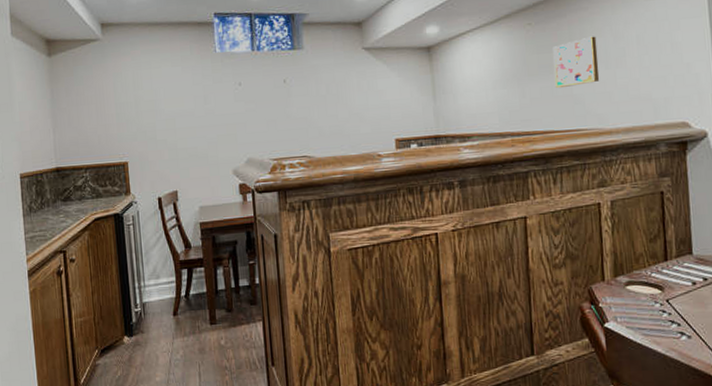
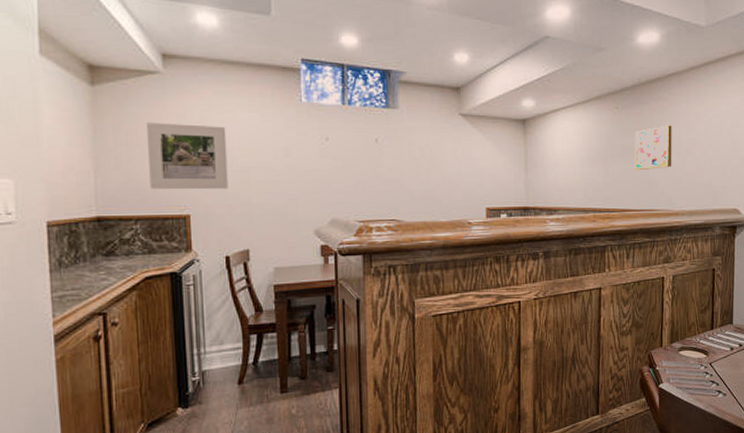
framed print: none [91,81,158,141] -> present [147,122,229,190]

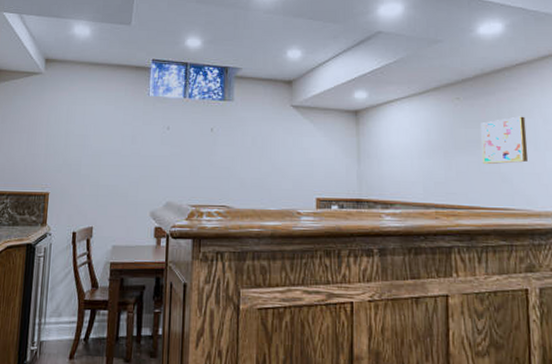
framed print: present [147,122,229,190] -> none [22,113,86,171]

